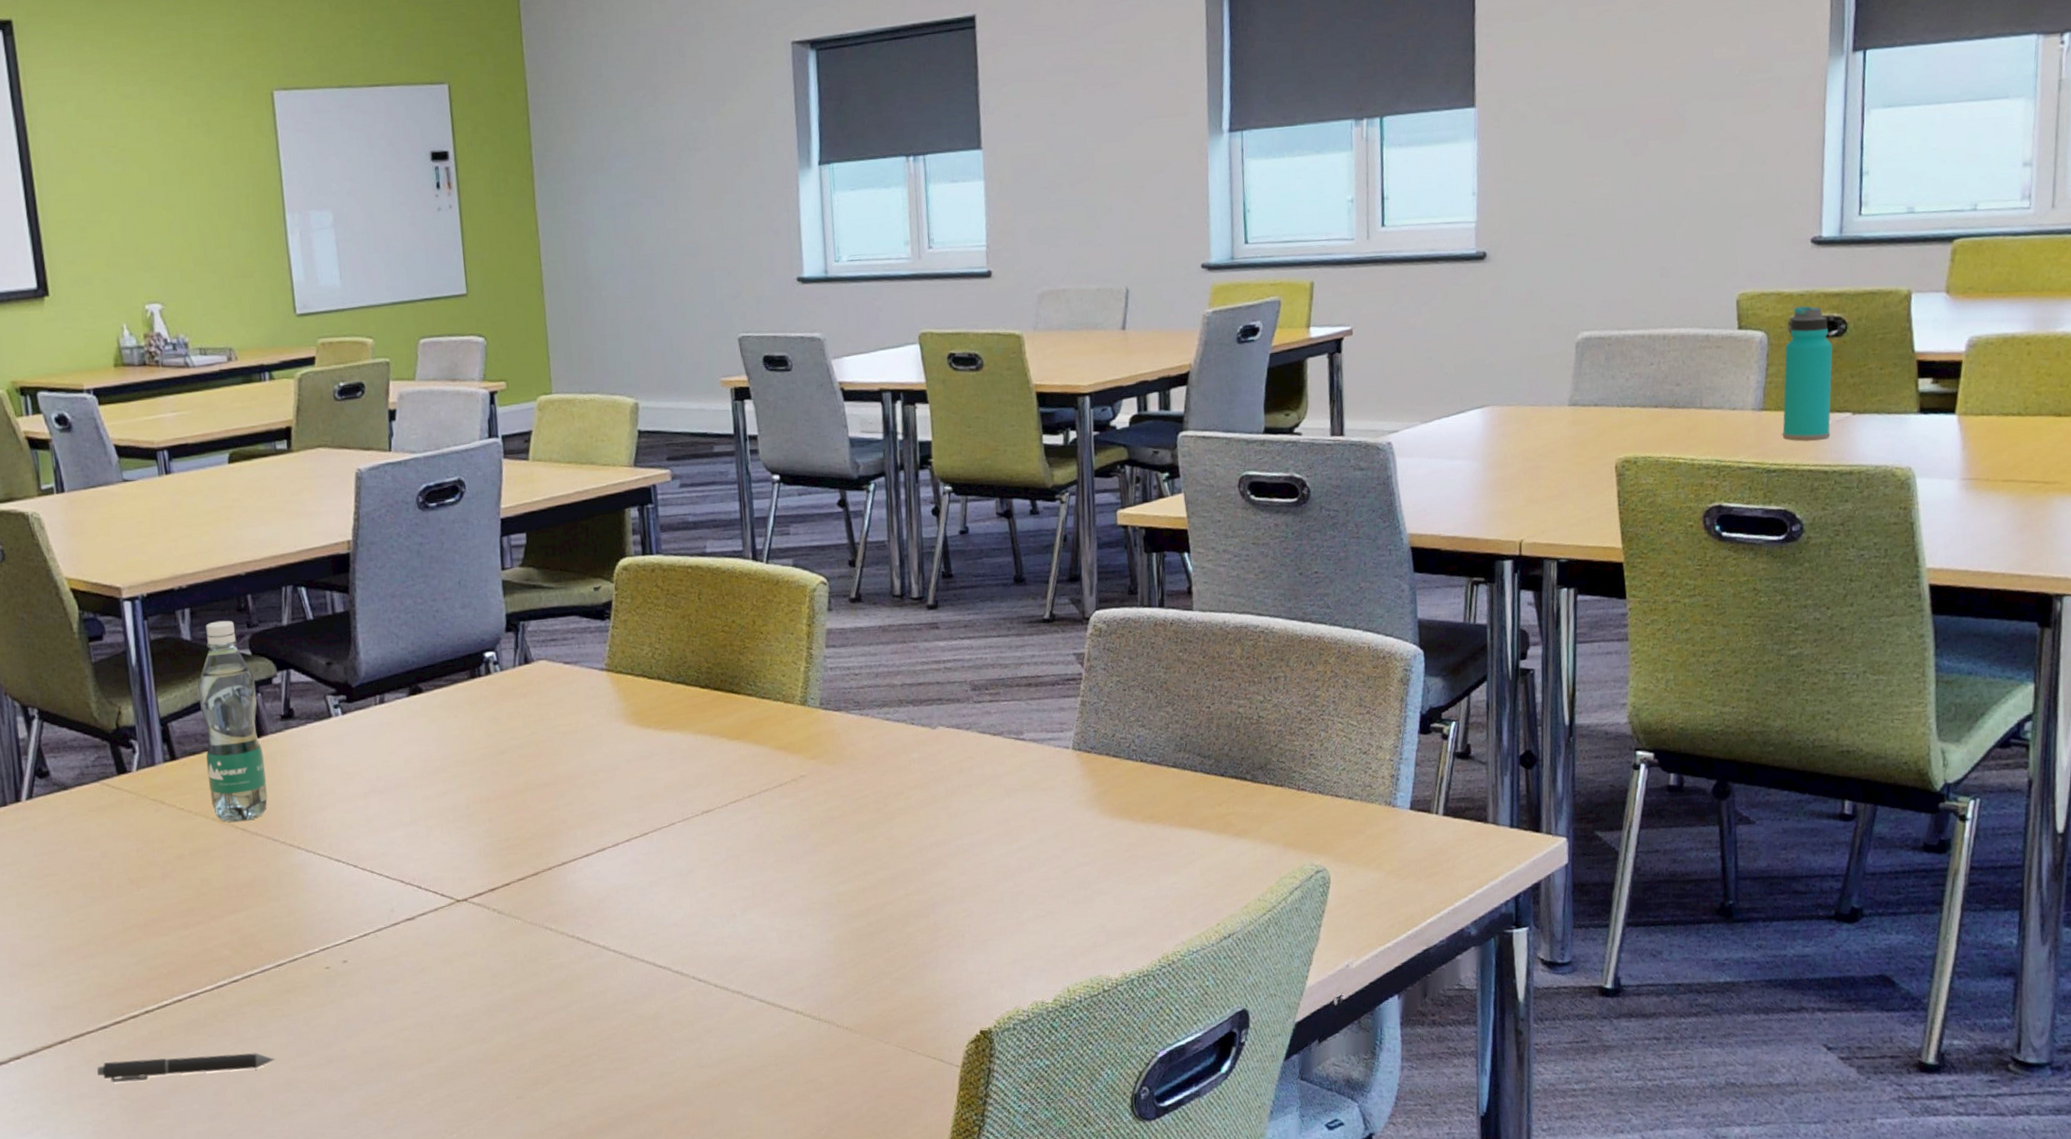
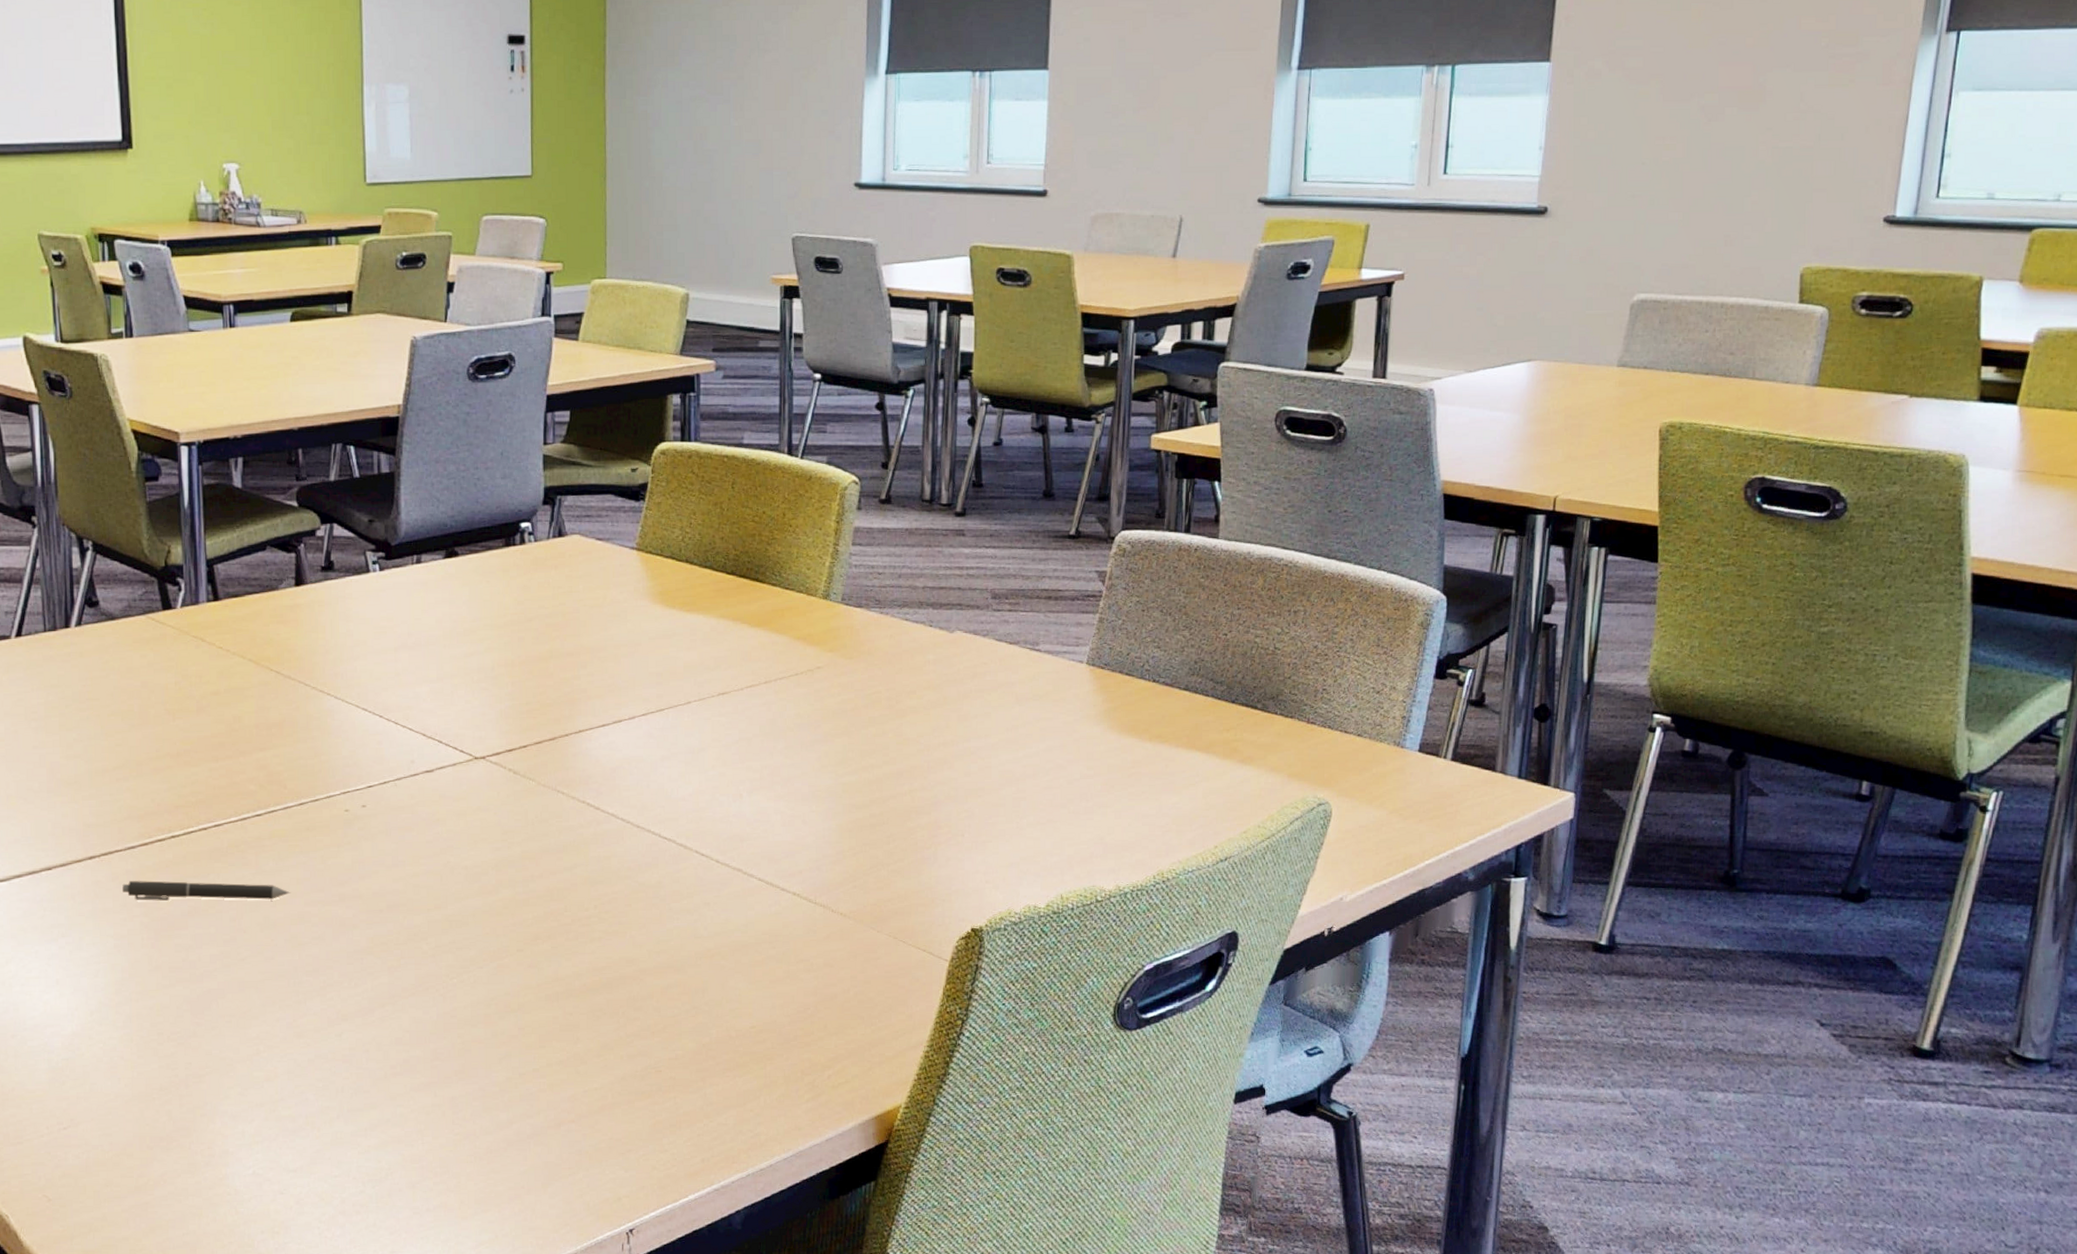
bottle: present [198,620,268,823] -> none [245,471,303,665]
water bottle: present [1782,306,1833,442] -> none [1834,284,1896,421]

